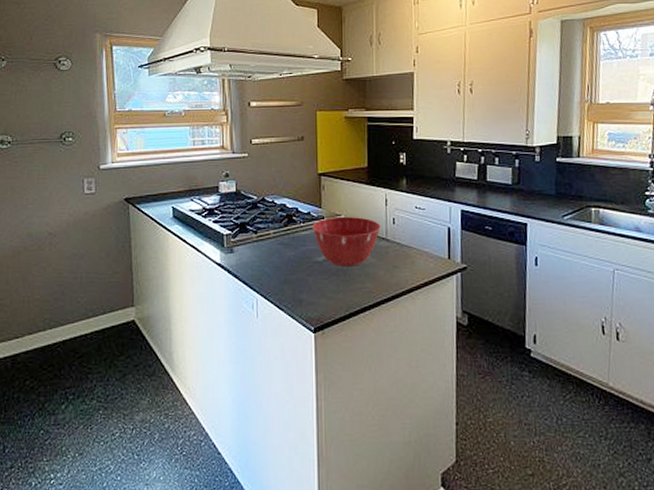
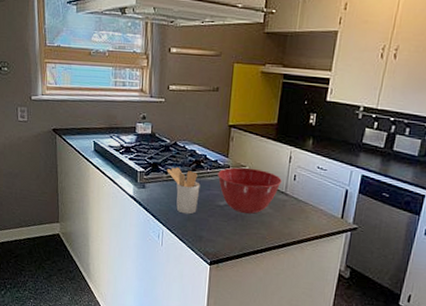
utensil holder: none [256,225,295,276] -> present [167,167,200,214]

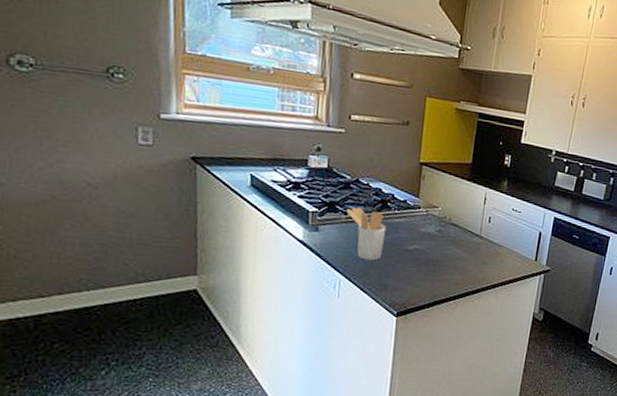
mixing bowl: present [218,167,282,214] -> none [407,208,476,258]

